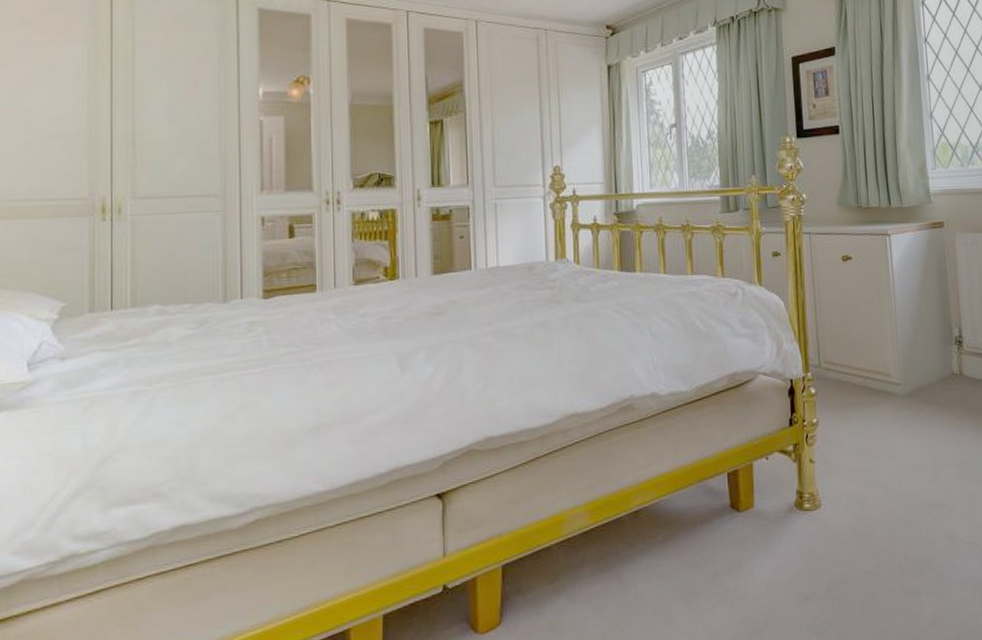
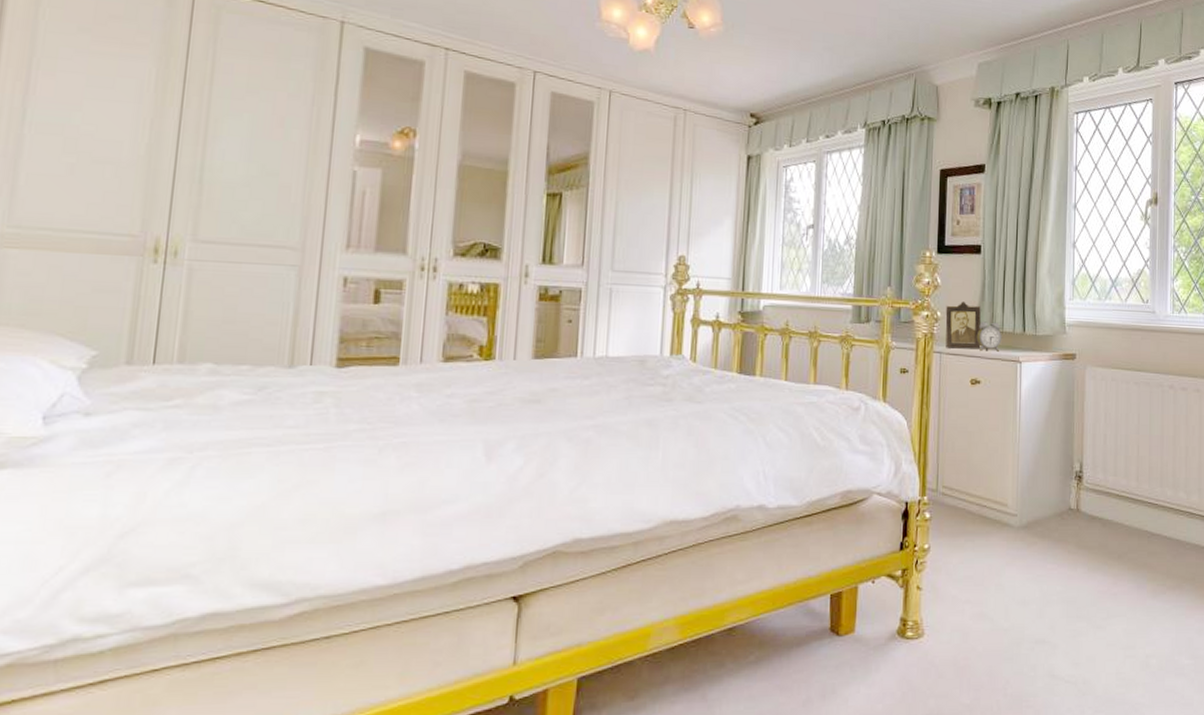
photo frame: none [810,182,849,228] -> present [945,301,981,349]
alarm clock: none [843,198,869,228] -> present [976,321,1002,352]

